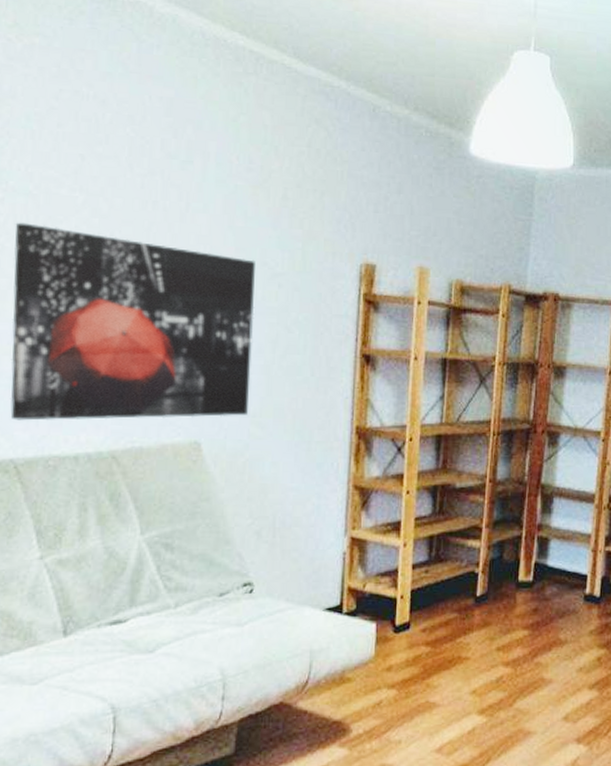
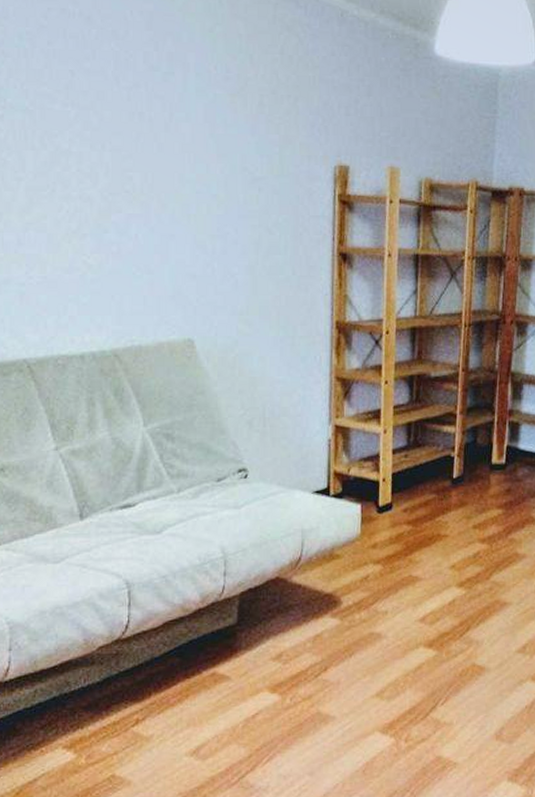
wall art: present [10,222,255,421] -> none [15,137,238,323]

